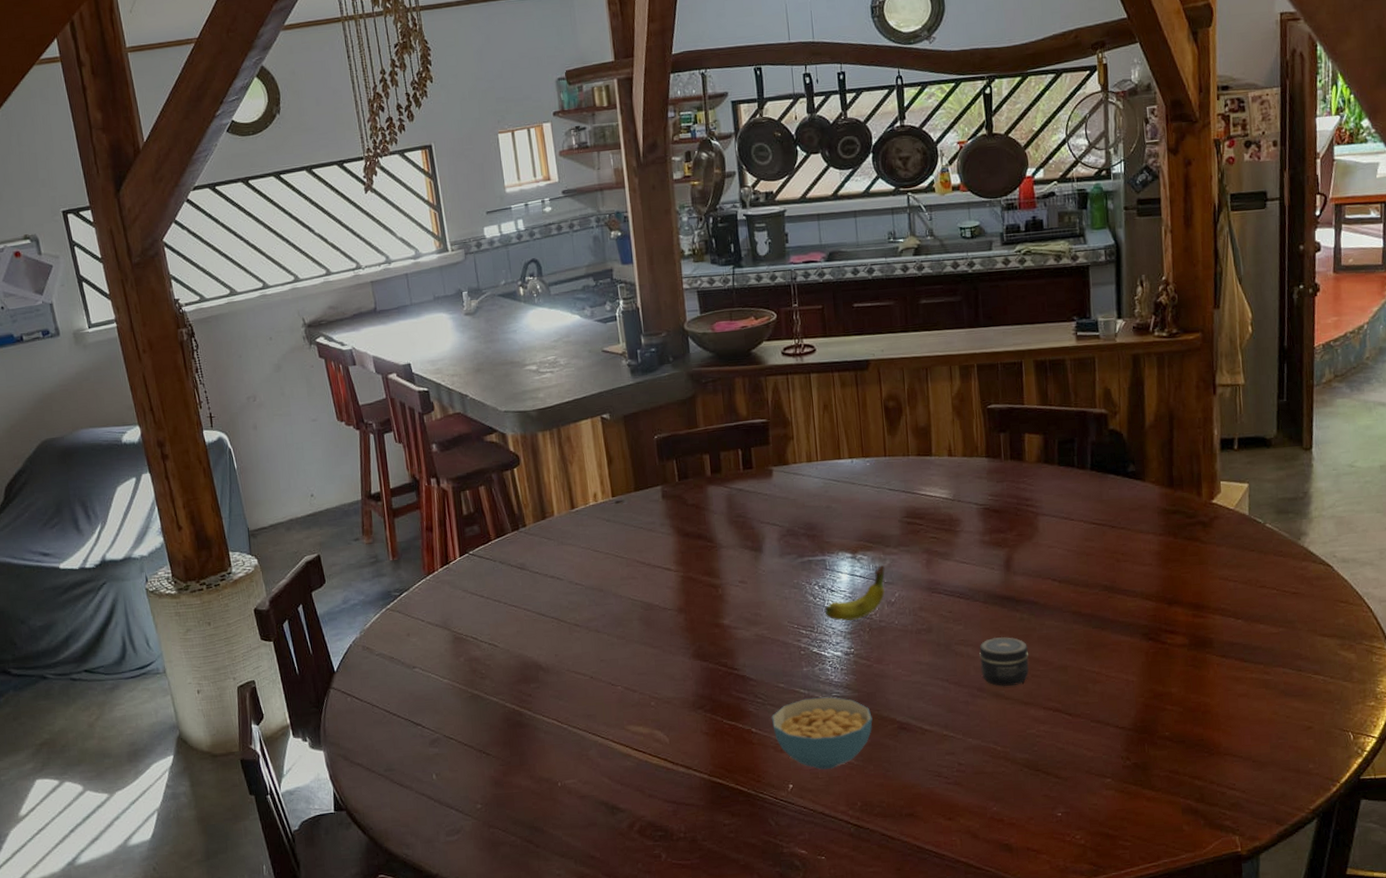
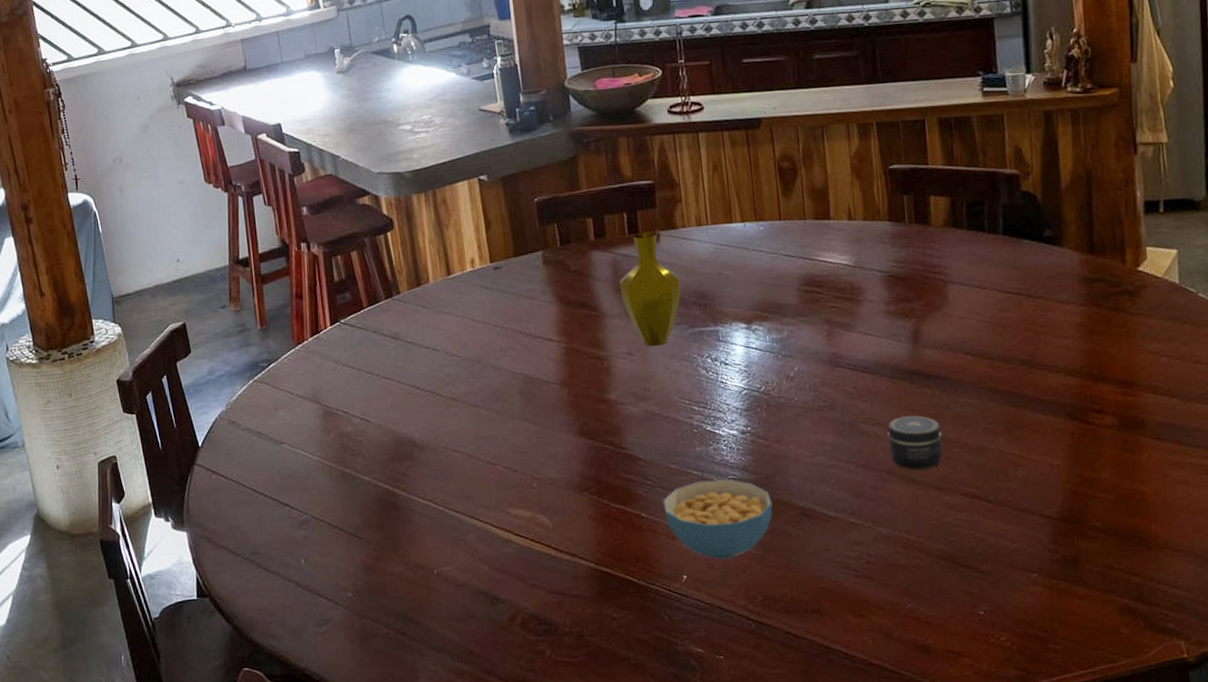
vase: none [734,467,791,575] -> present [619,231,681,347]
fruit: present [824,565,885,621] -> none [717,337,783,397]

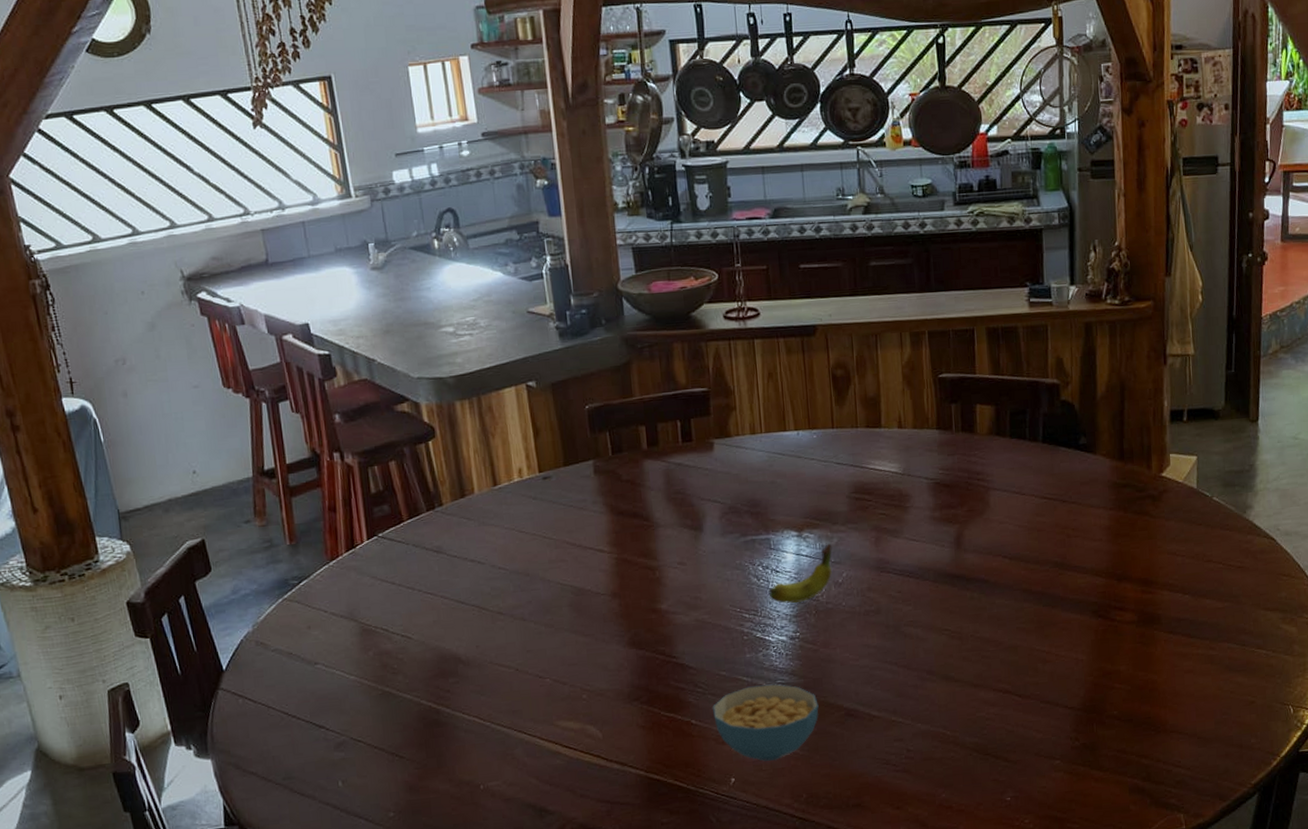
vase: present [619,231,681,347] -> none [672,440,734,556]
fruit: none [717,337,783,397] -> present [768,544,832,604]
jar: present [887,415,943,471] -> none [929,616,979,669]

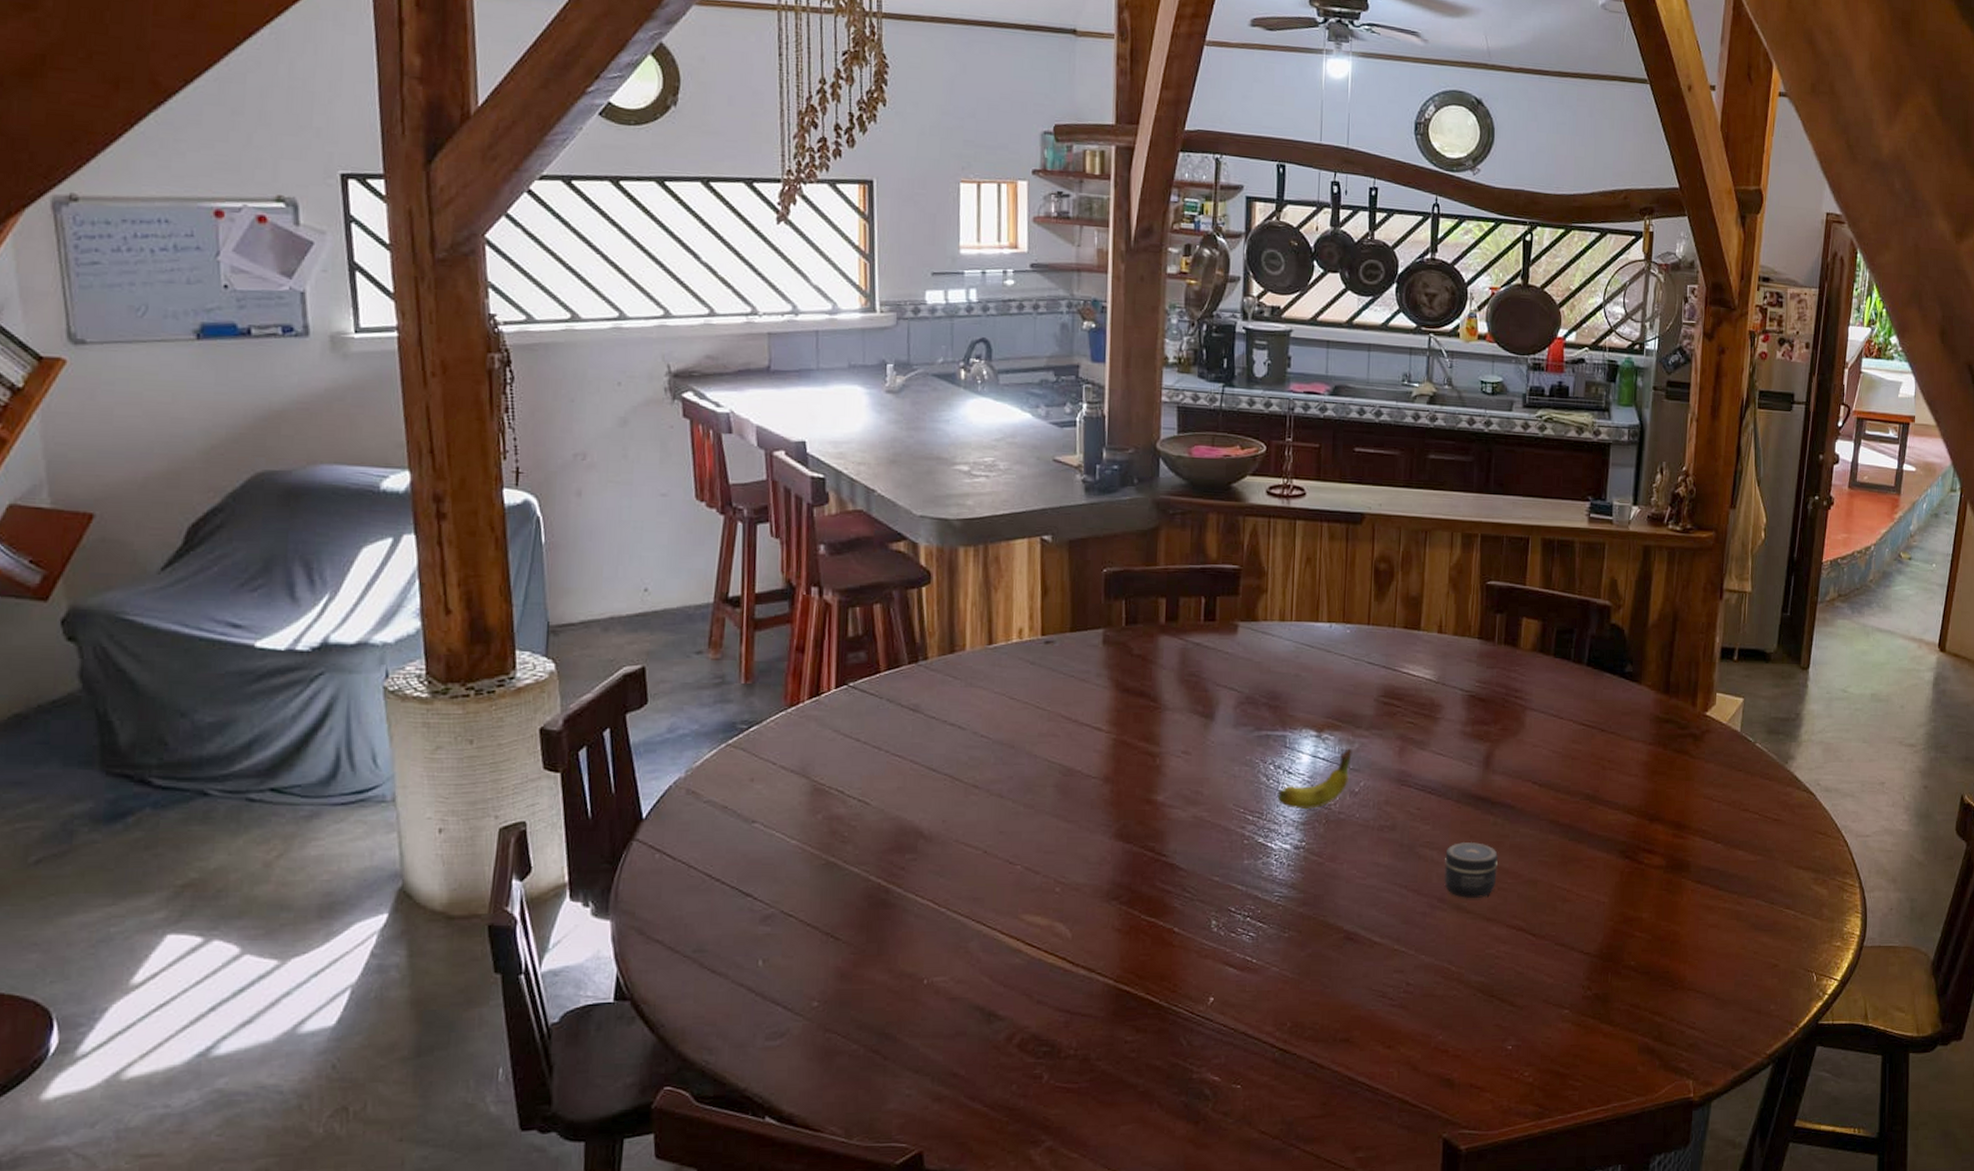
cereal bowl: present [712,684,819,761] -> none [1198,896,1317,981]
jar: none [929,616,979,669] -> present [1444,841,1499,899]

